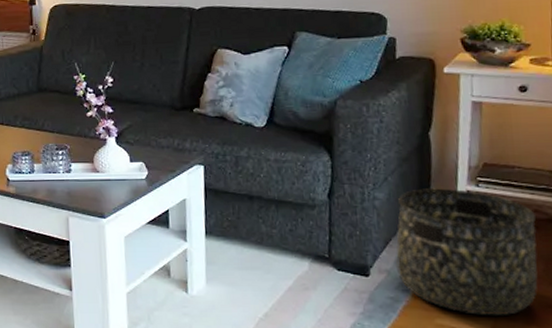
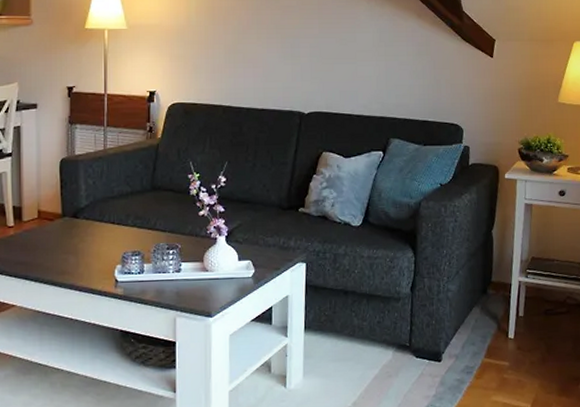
basket: present [395,188,538,316] -> none [462,280,569,391]

